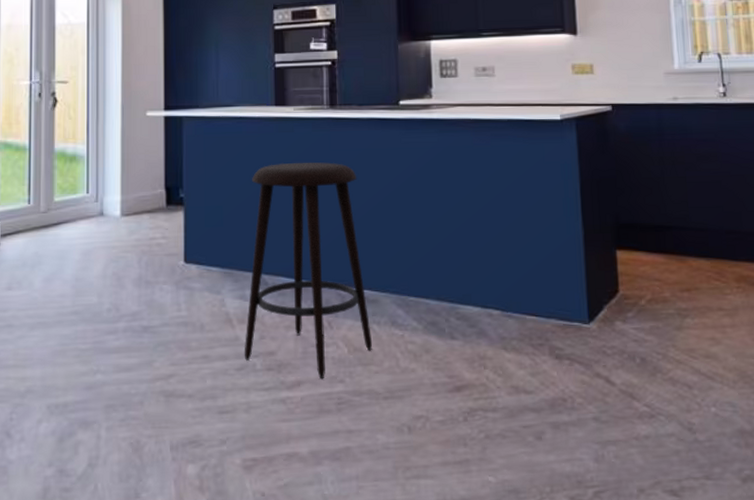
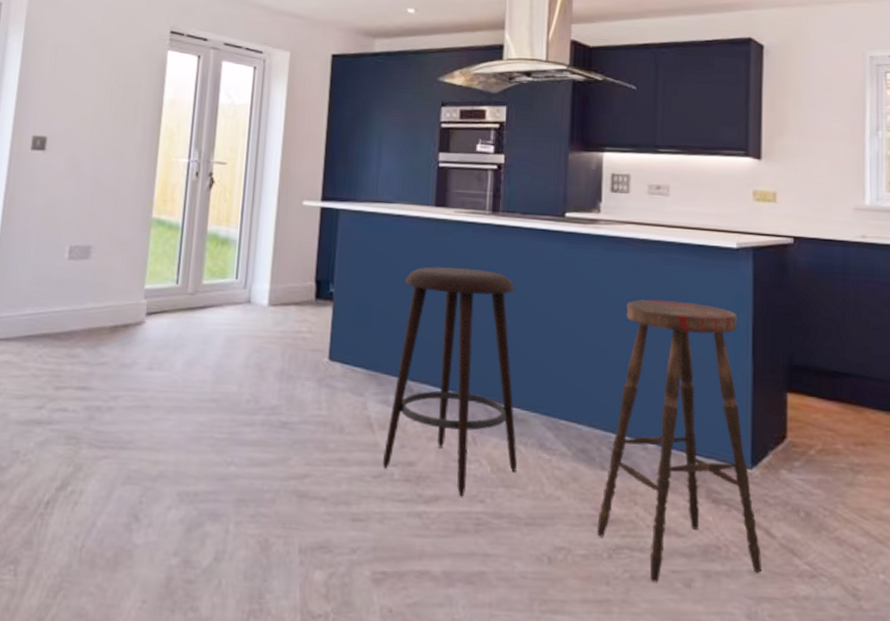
bar stool: none [451,174,606,439] -> present [597,299,762,583]

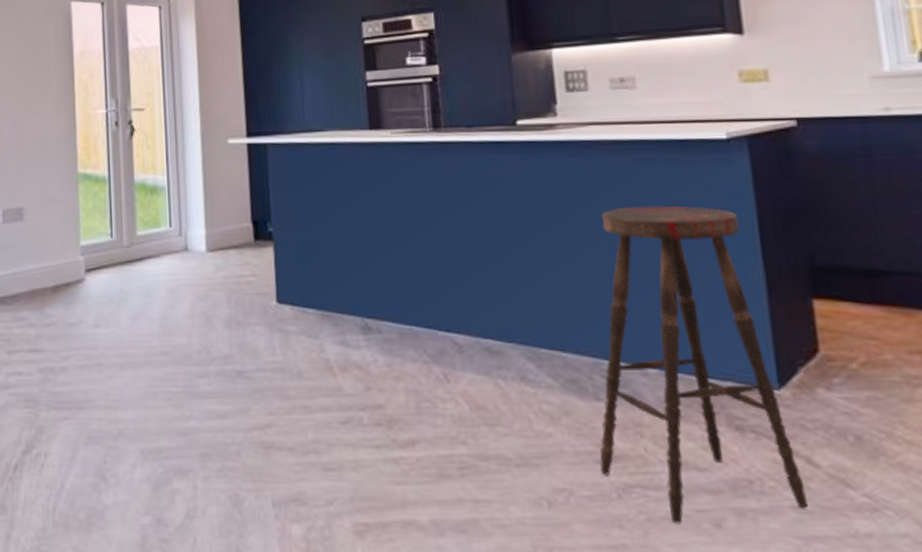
stool: present [382,266,518,497] -> none [347,192,499,439]

